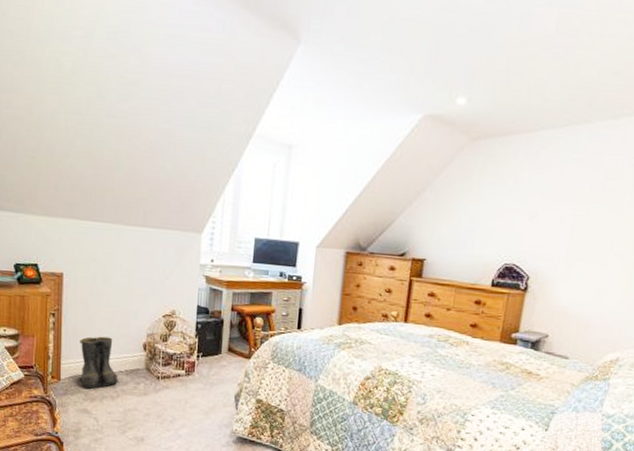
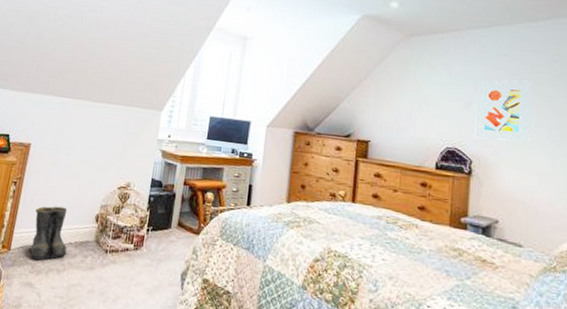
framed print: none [534,188,603,255] -> present [474,80,532,142]

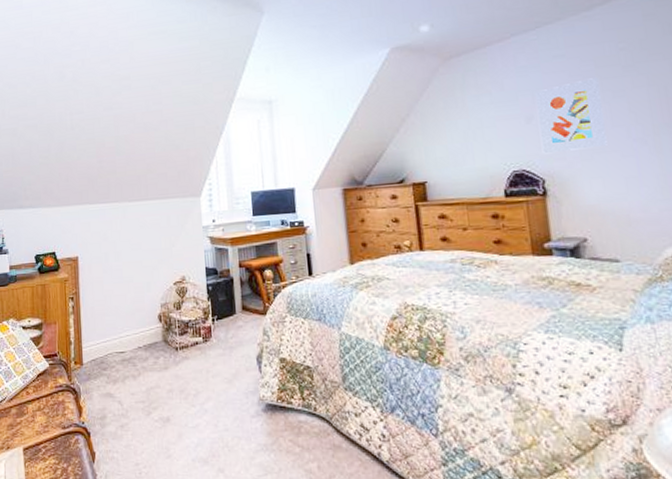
boots: present [29,206,68,261] -> none [98,313,140,370]

